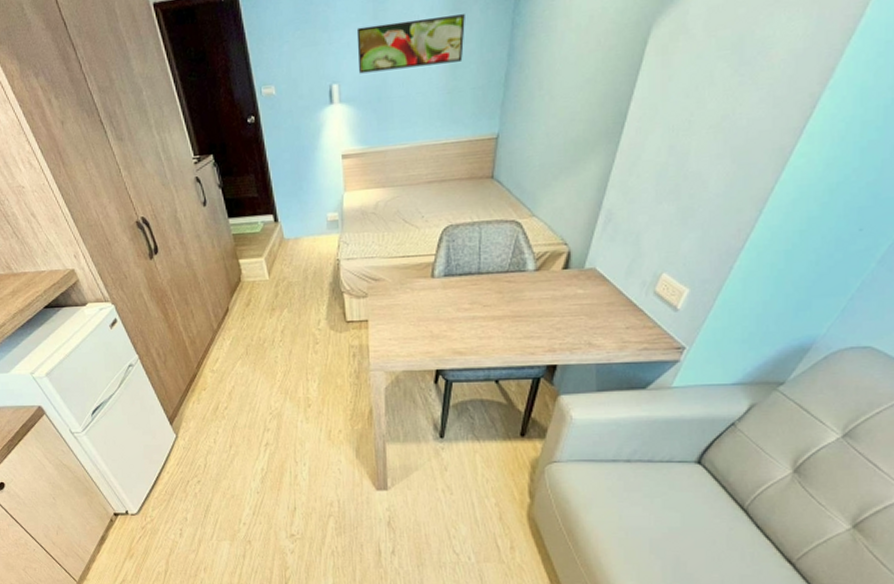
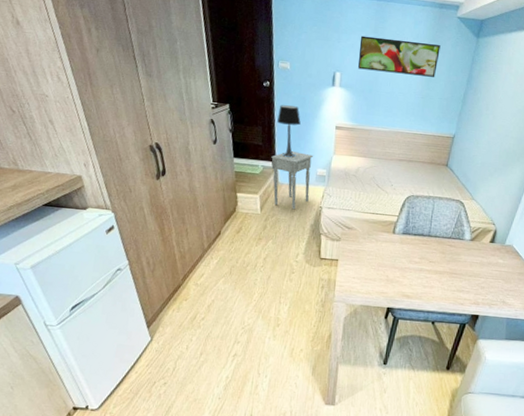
table lamp: none [270,140,299,206] -> present [277,105,301,158]
nightstand: none [271,196,322,268] -> present [271,151,313,210]

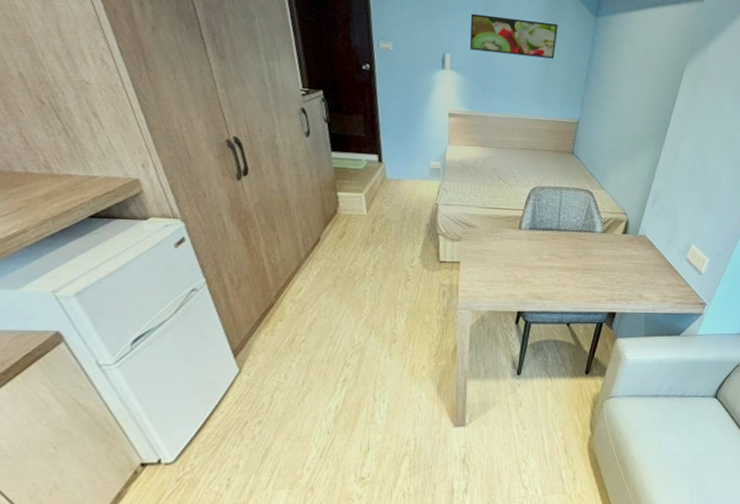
nightstand: present [271,151,313,210] -> none [376,143,425,209]
table lamp: present [277,105,301,158] -> none [381,90,408,150]

